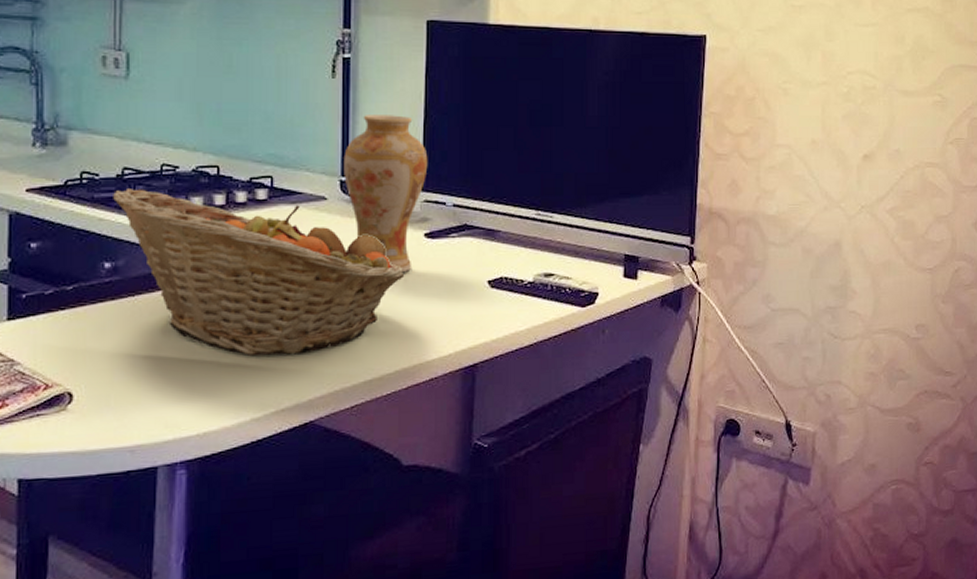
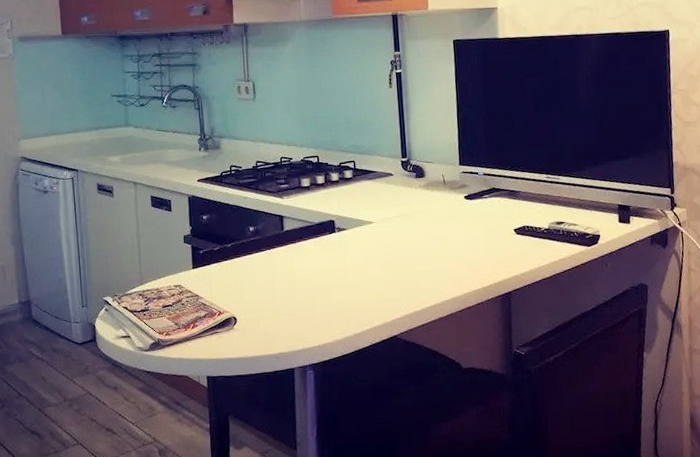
fruit basket: present [113,189,405,357] -> none [251,175,453,290]
vase: present [344,115,428,273] -> none [402,111,463,226]

